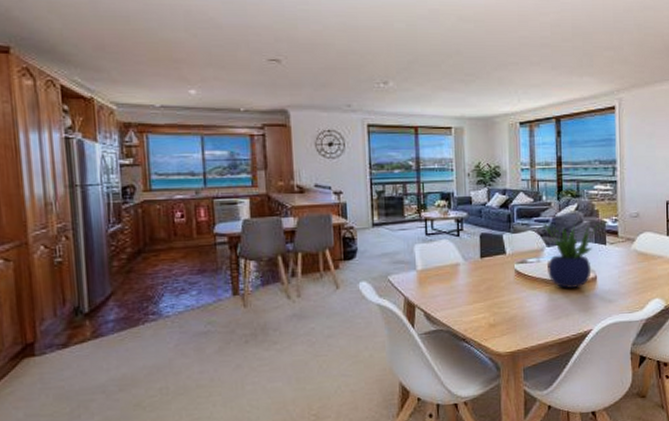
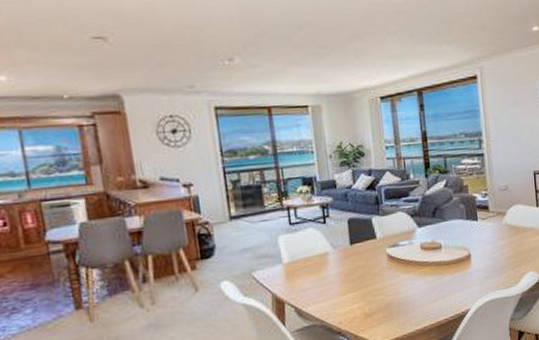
potted plant: present [542,220,599,289] -> none [412,197,470,269]

